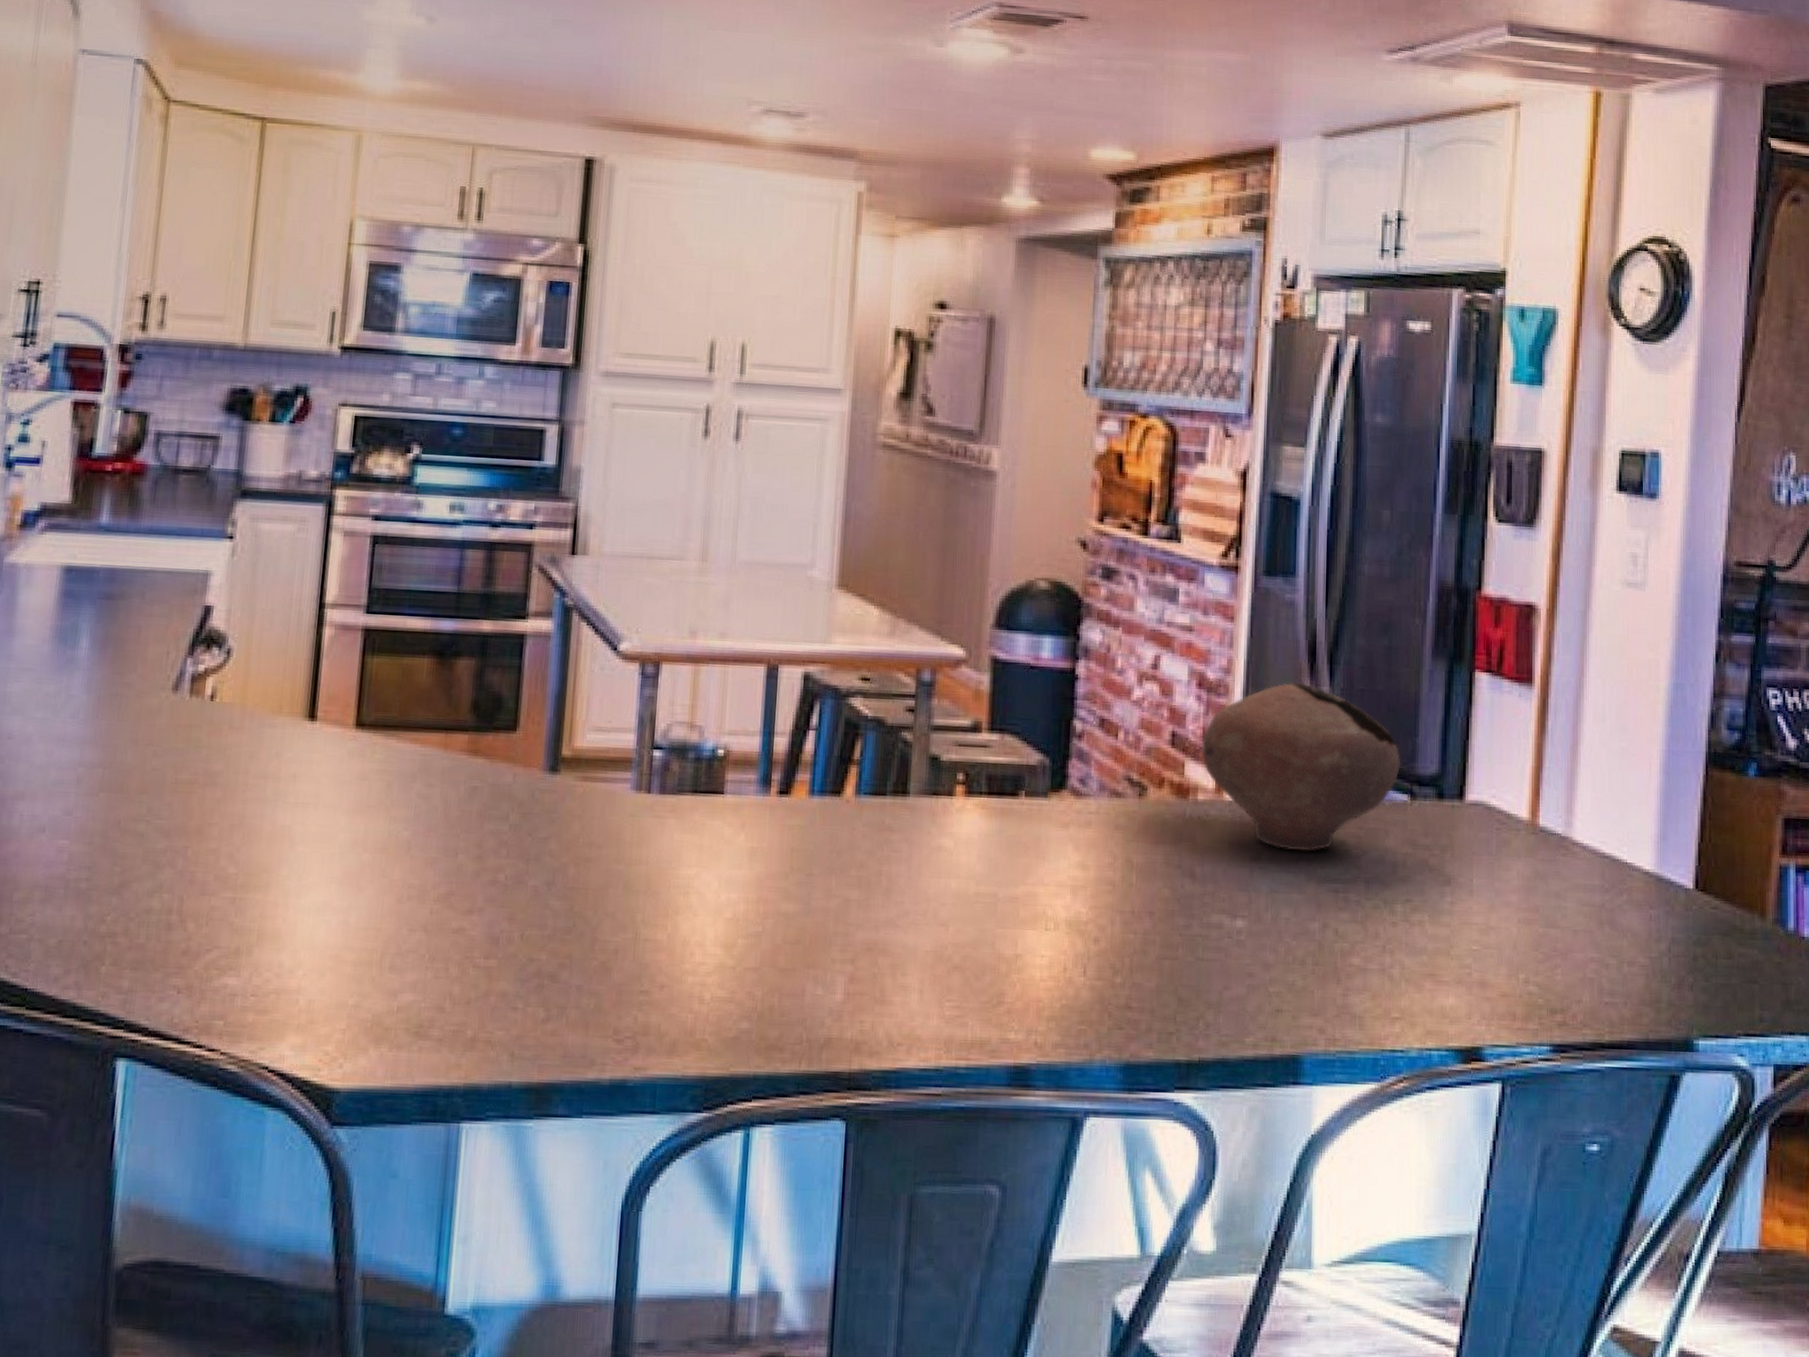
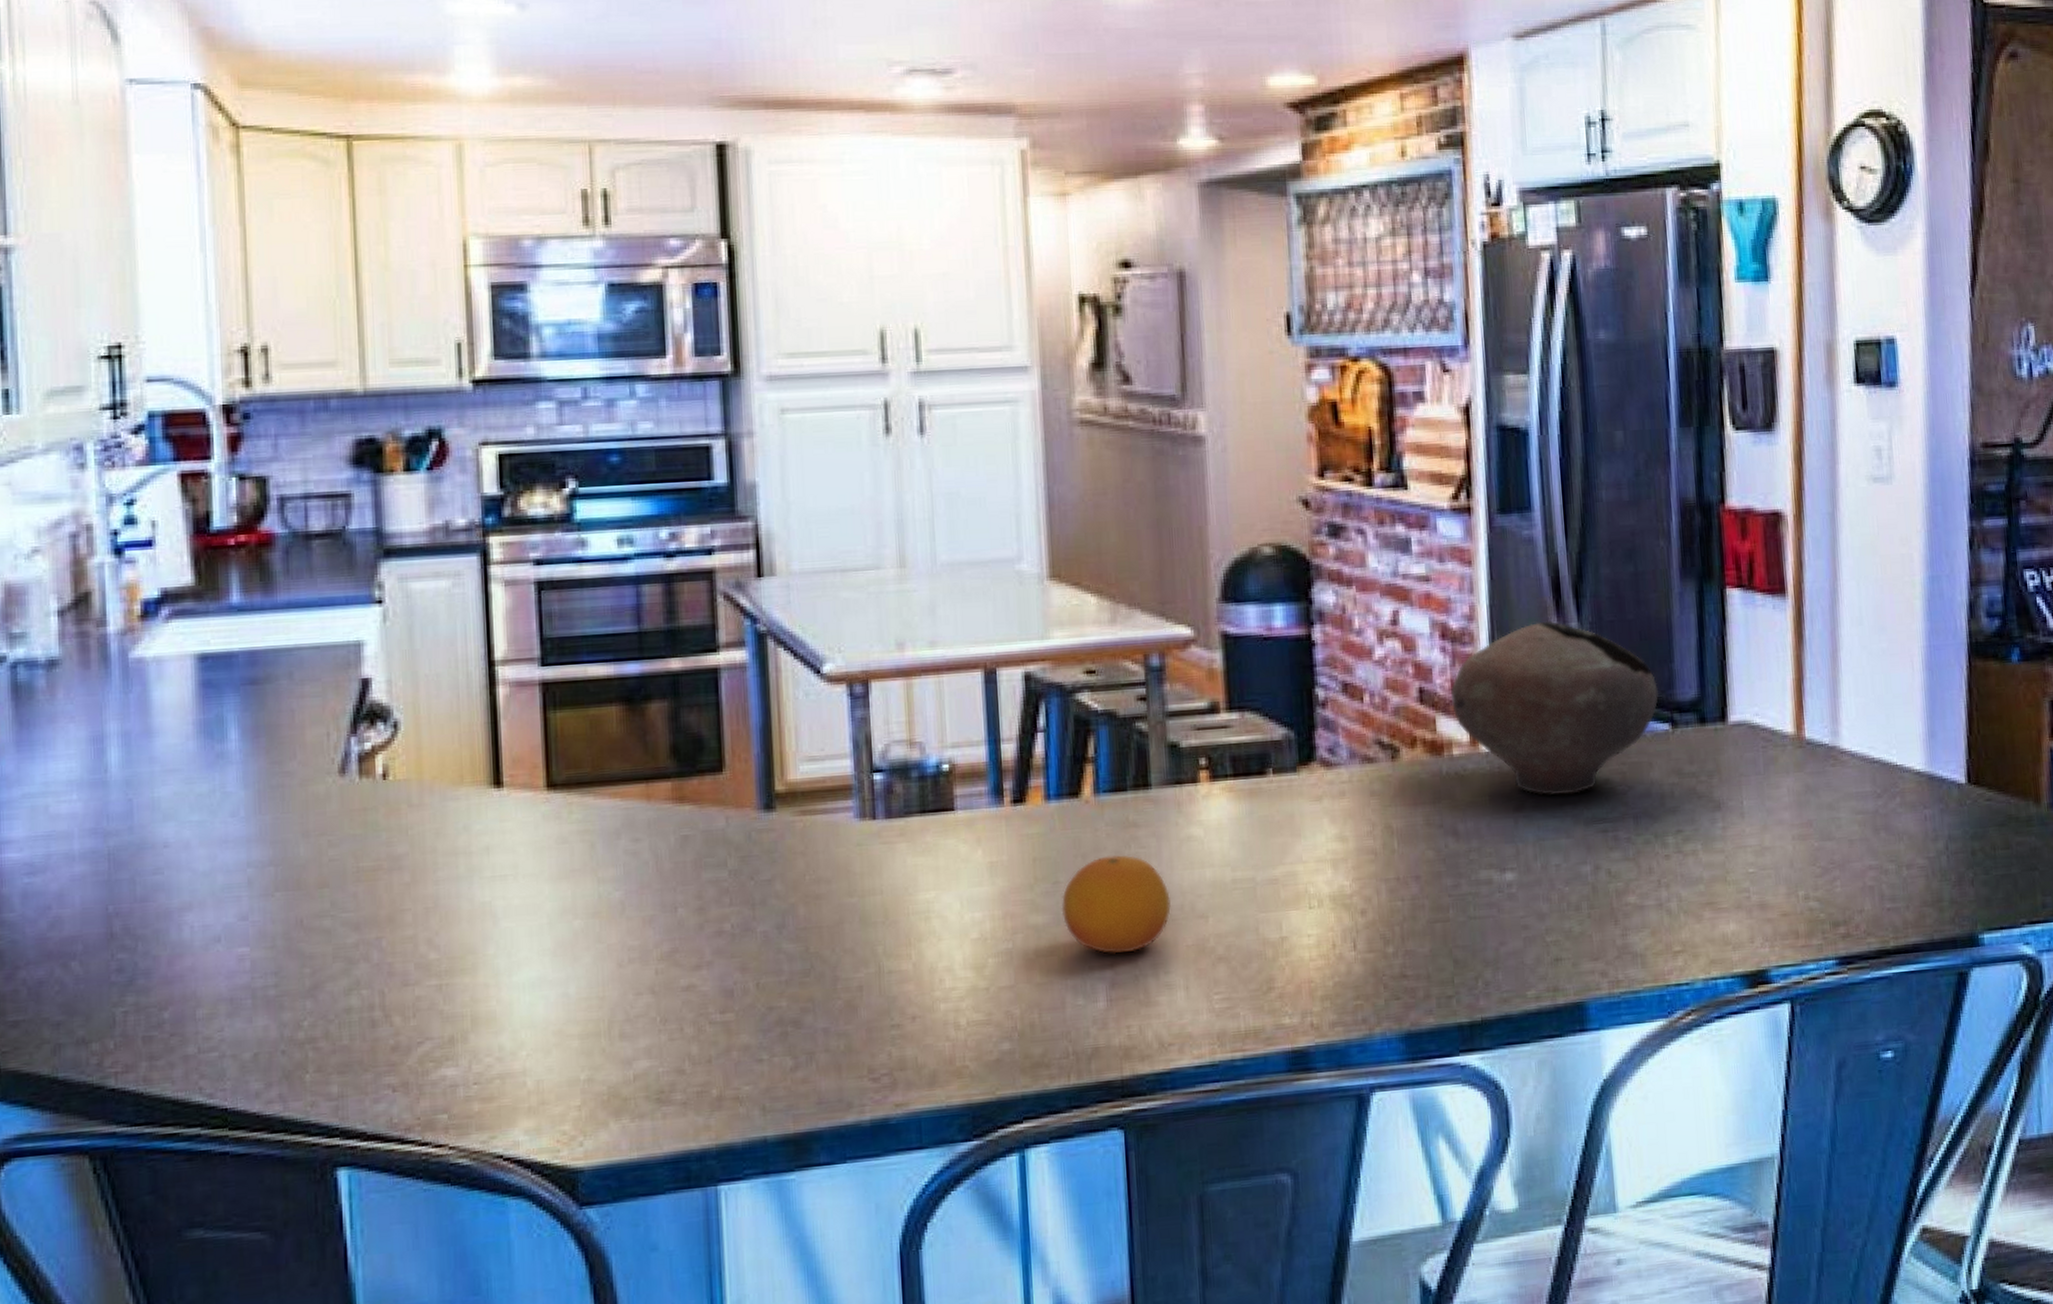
fruit: none [811,855,915,951] -> present [1061,855,1171,954]

